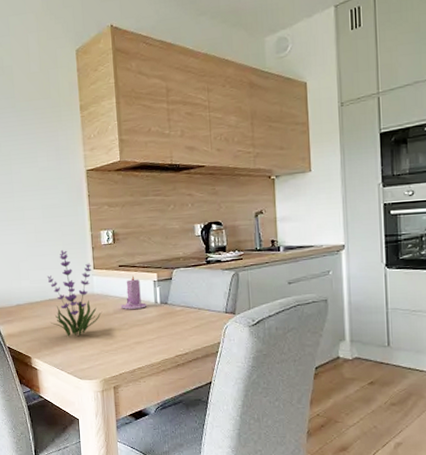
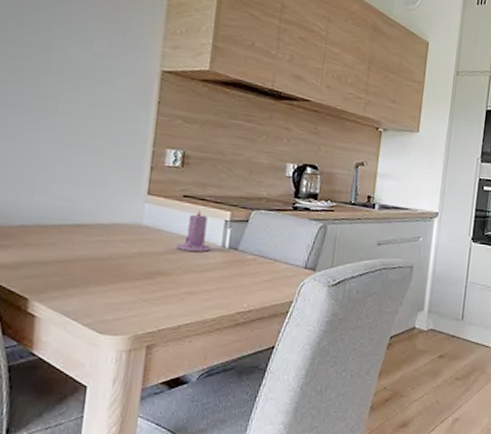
plant: present [47,249,103,337] -> none [69,162,150,277]

